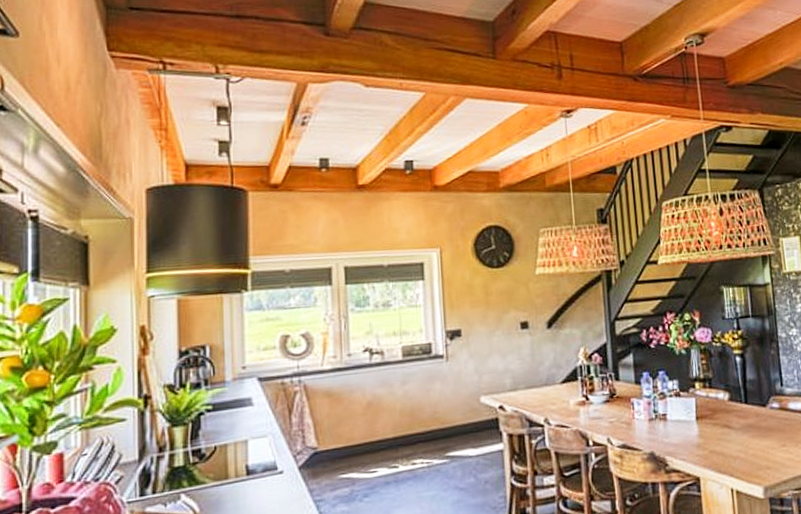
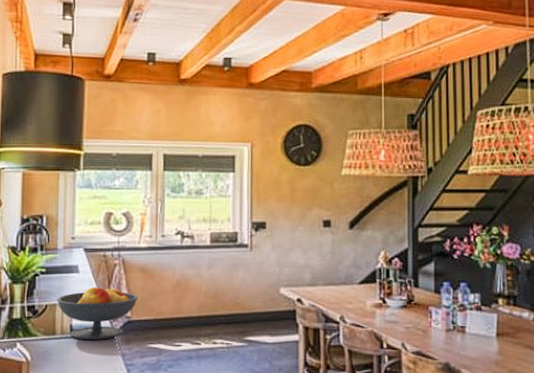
fruit bowl: none [228,417,324,481] -> present [57,286,138,340]

